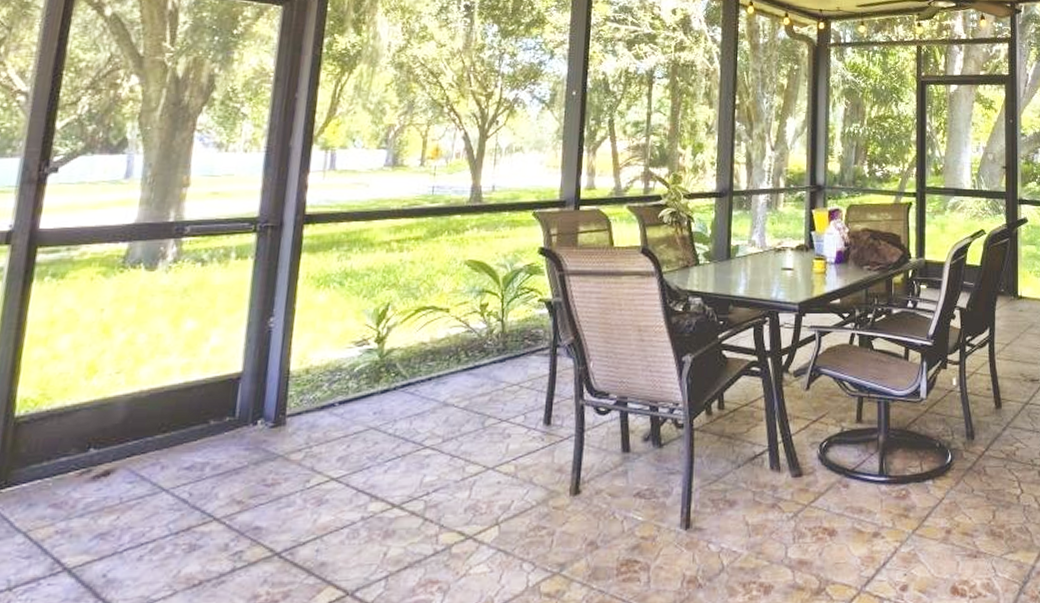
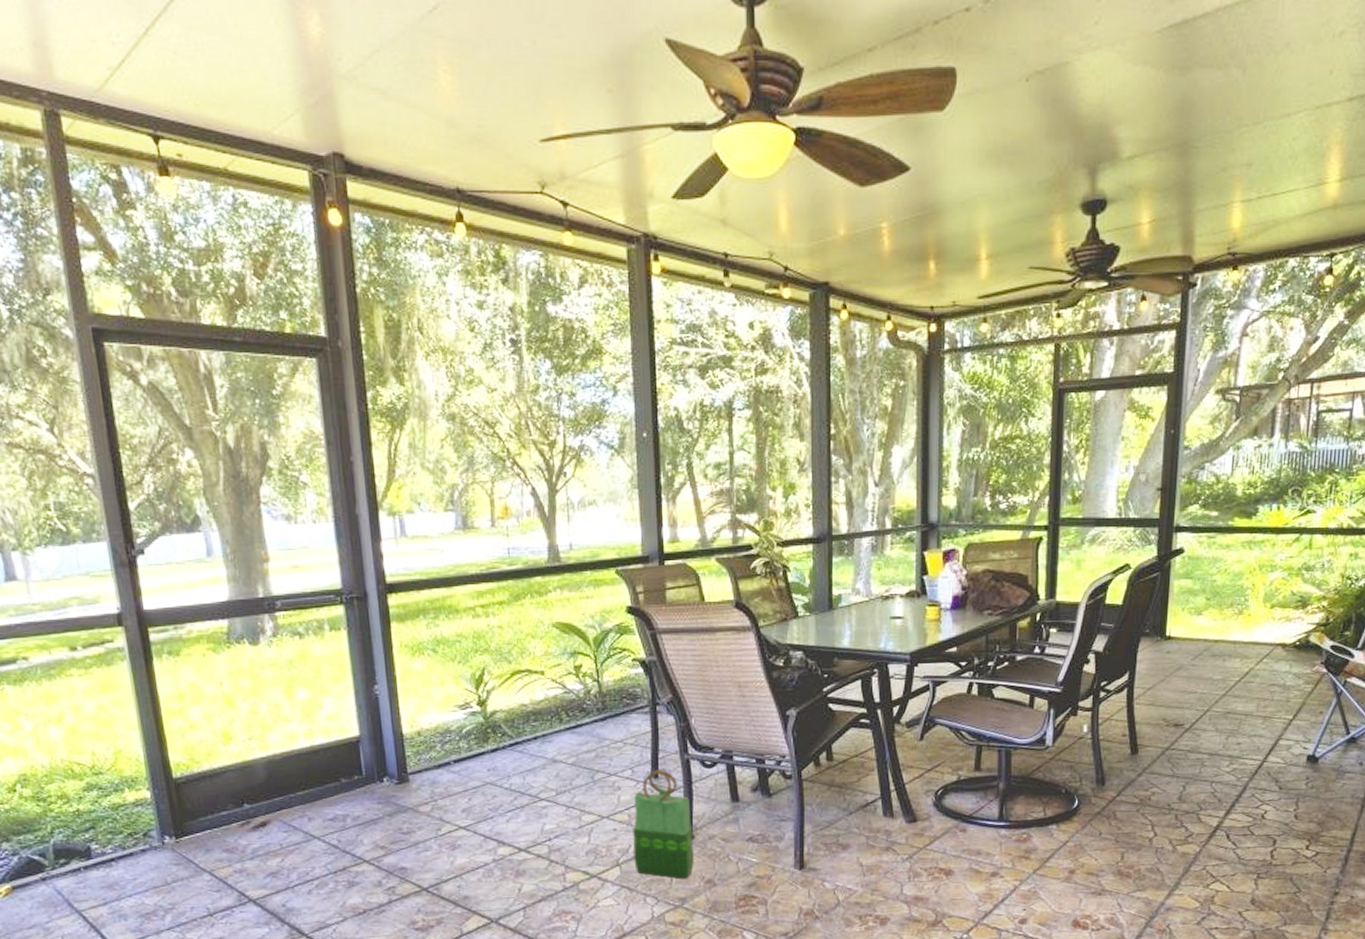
tote bag: none [514,416,581,541] -> present [633,770,694,879]

